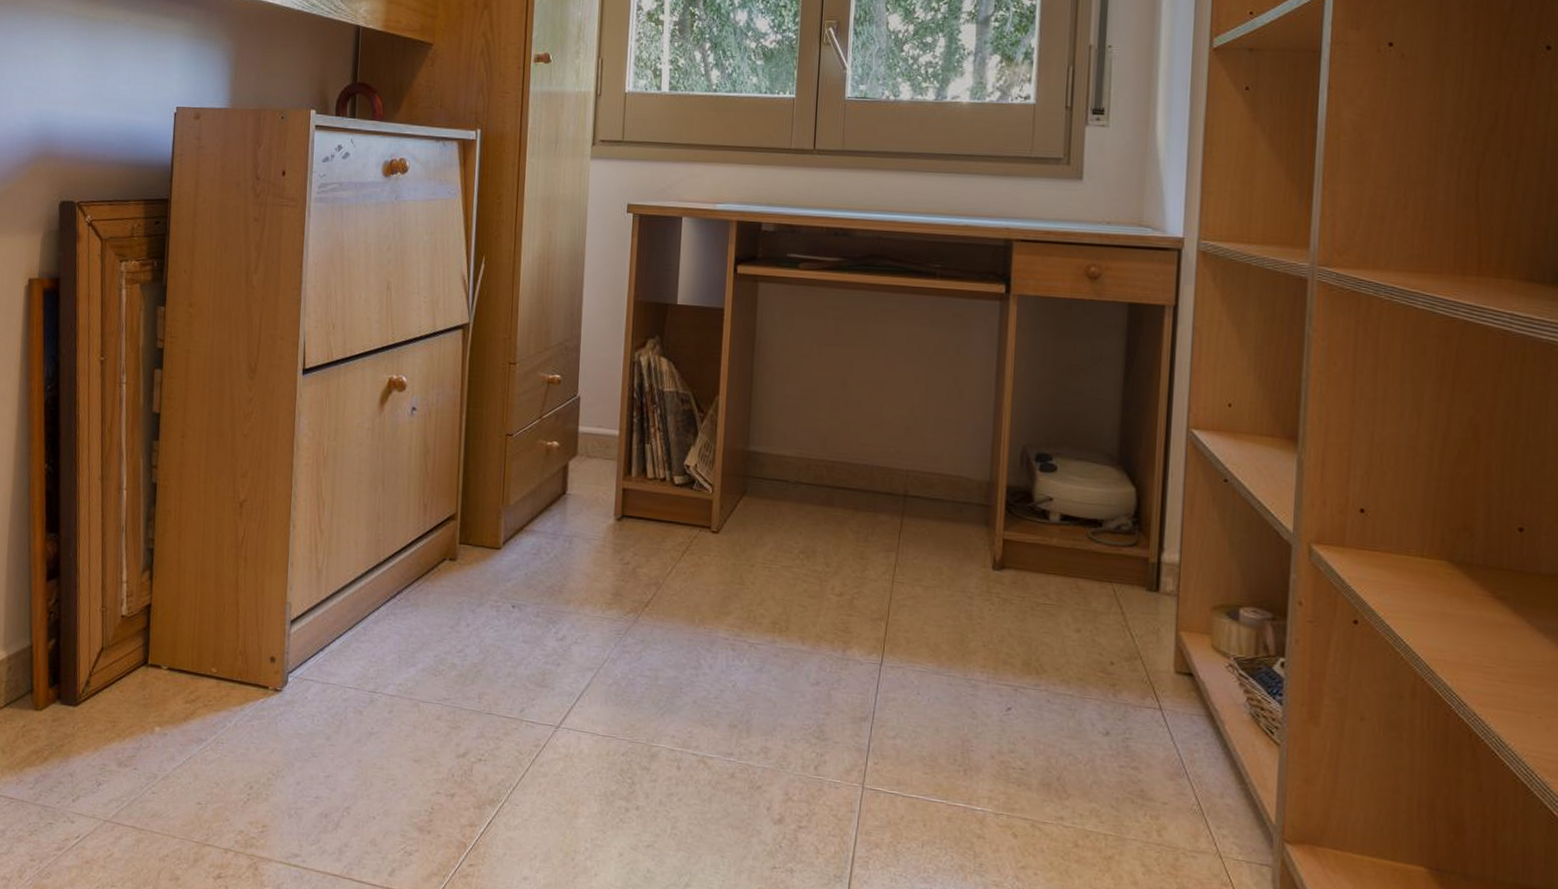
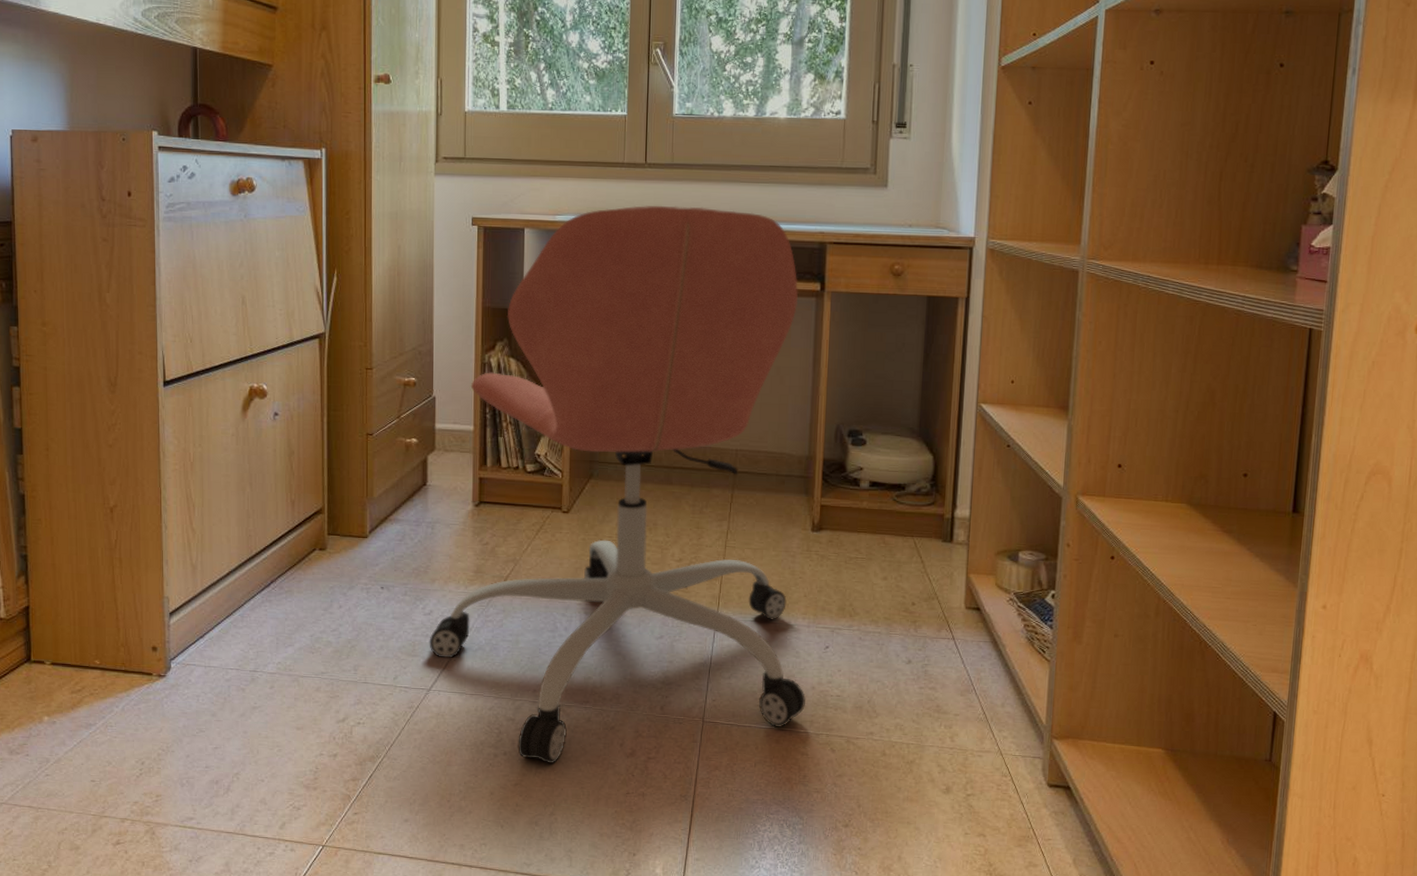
office chair: none [560,194,984,825] -> present [429,205,807,764]

